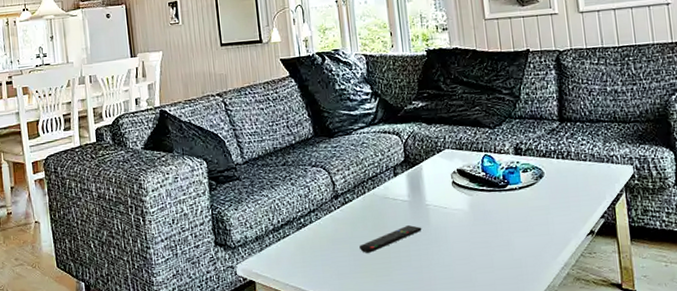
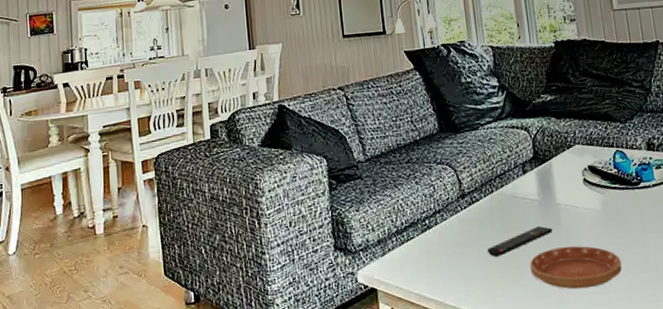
saucer: none [399,243,487,284] -> present [529,246,622,289]

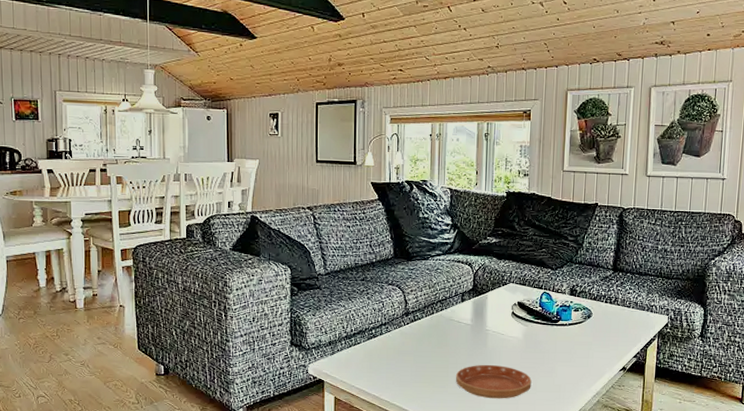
remote control: present [487,226,553,257] -> none [422,346,480,366]

